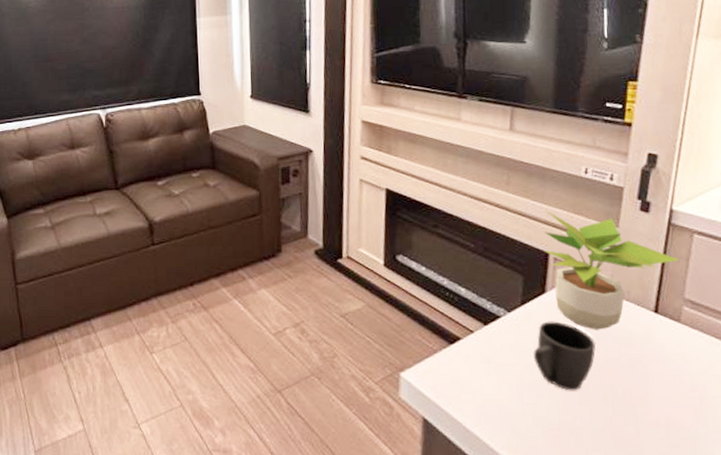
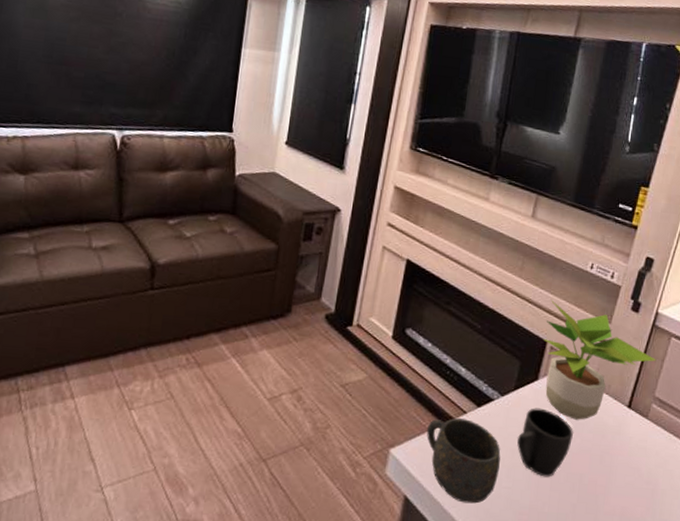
mug: none [435,338,519,422] -> present [426,418,501,504]

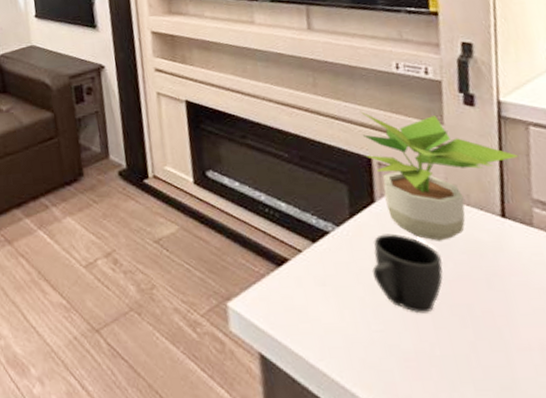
mug: present [426,418,501,504] -> none [261,258,364,355]

